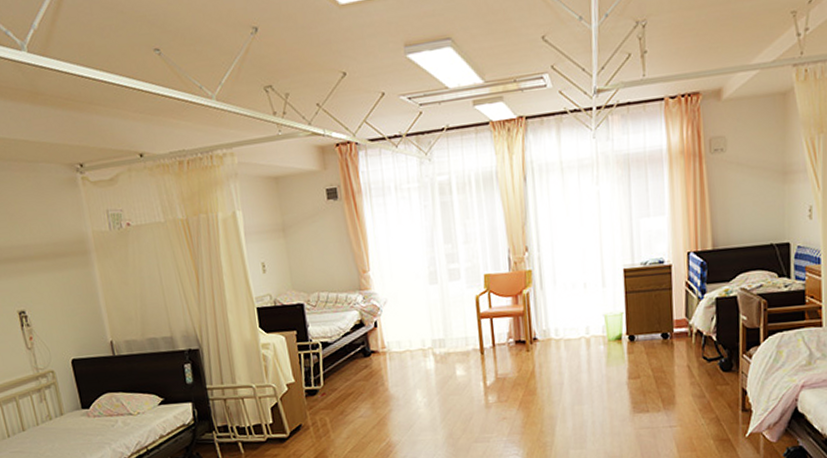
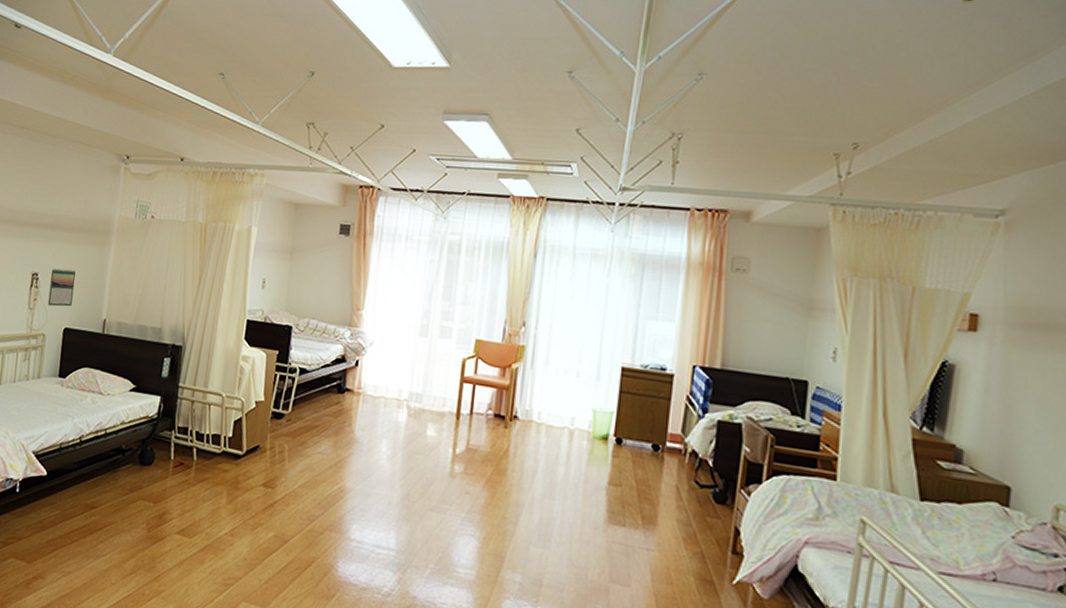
calendar: none [38,299,72,341] -> present [47,268,76,307]

